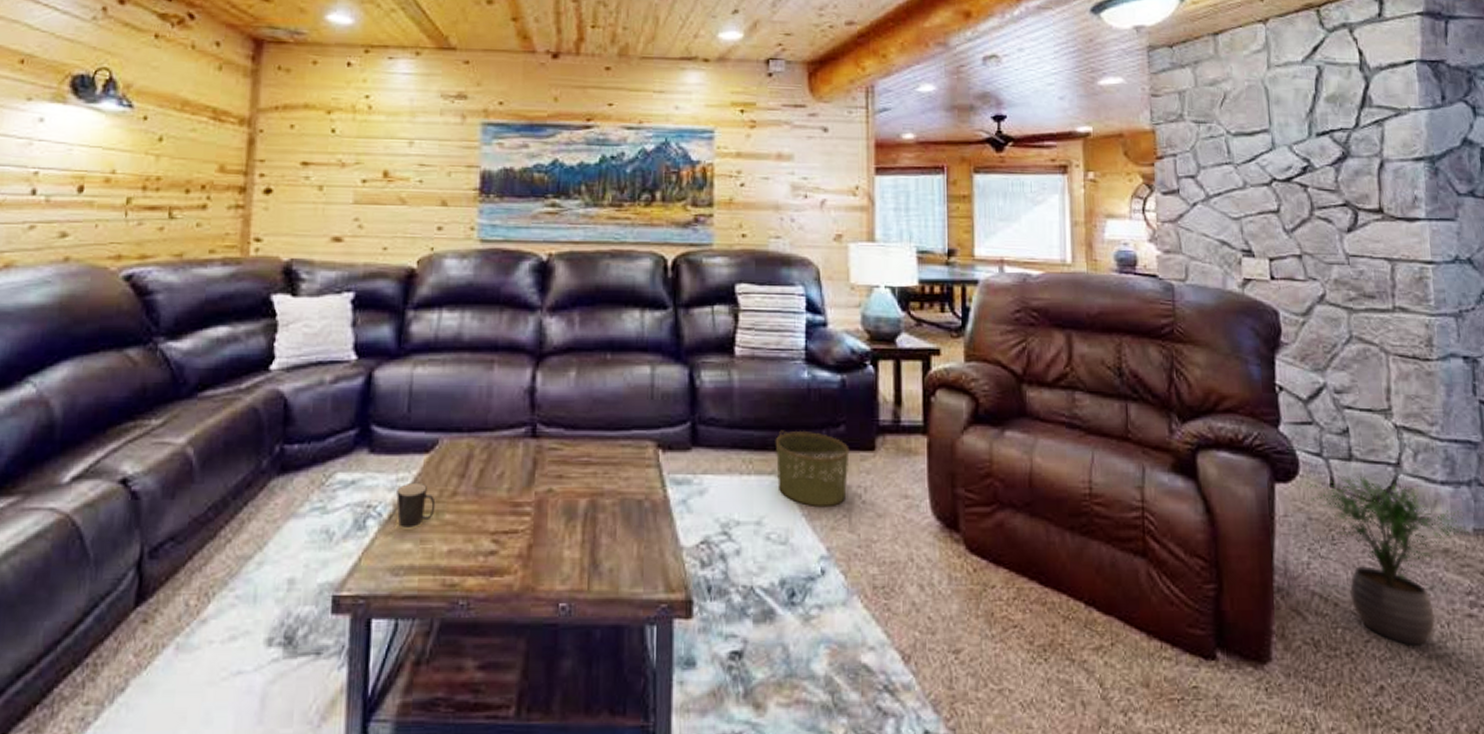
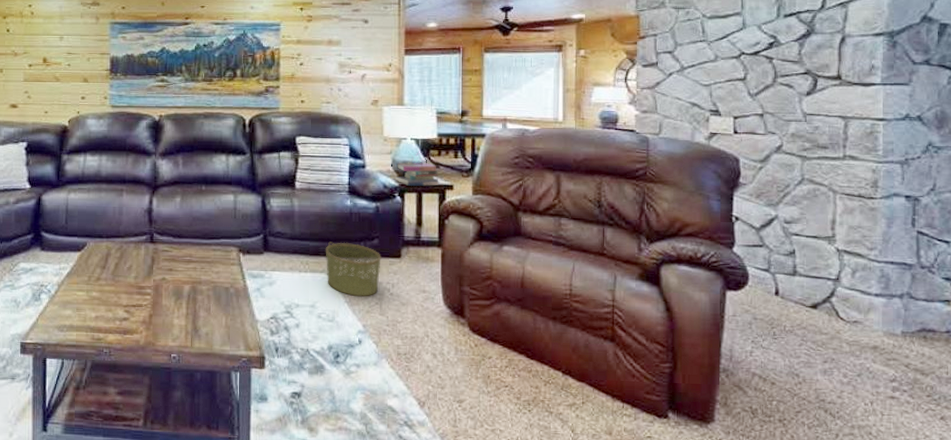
mug: present [396,482,436,531] -> none [60,270,86,302]
books: none [865,319,922,351] -> present [394,163,439,186]
potted plant: present [1309,476,1470,647] -> none [757,287,898,418]

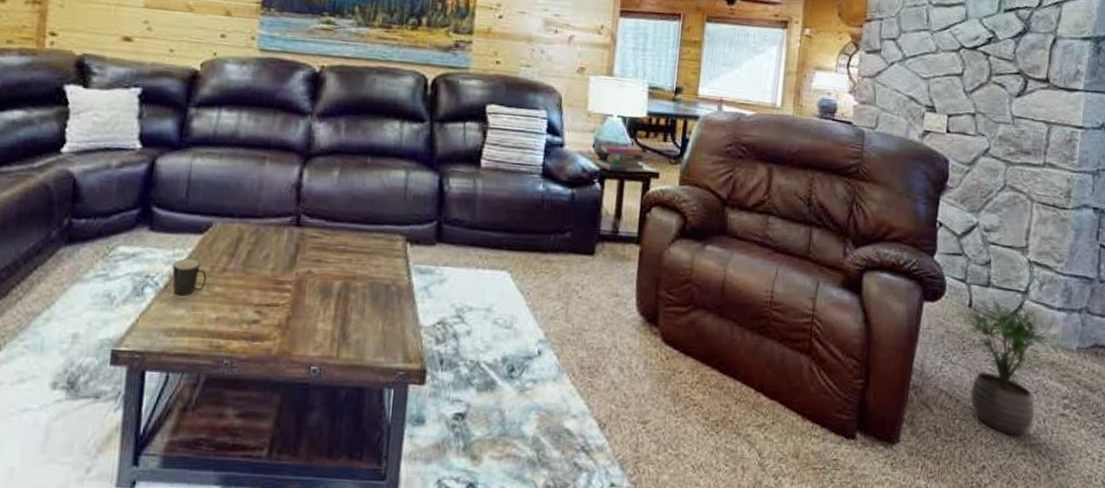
mug: none [60,270,86,302] -> present [171,258,207,299]
basket: present [325,242,381,297] -> none [508,233,573,300]
potted plant: none [757,287,898,418] -> present [950,299,1074,437]

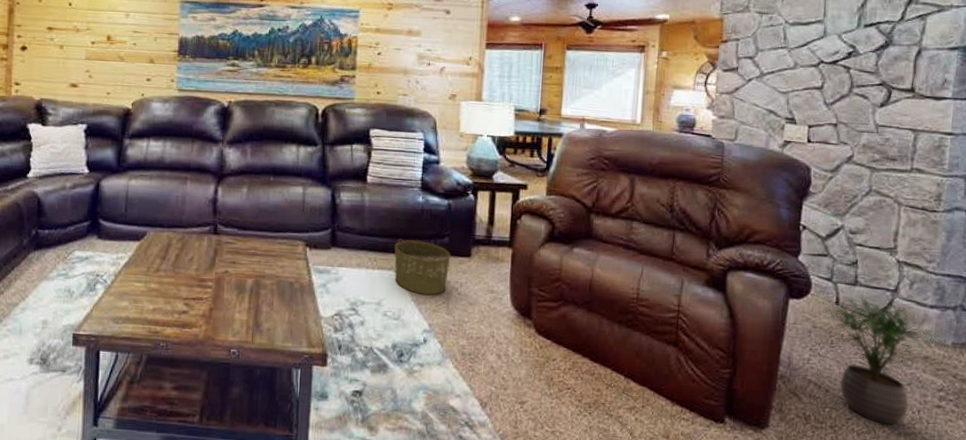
mug: present [171,258,207,299] -> none [117,260,145,294]
basket: none [508,233,573,300] -> present [394,238,451,296]
books: present [595,143,644,173] -> none [468,160,513,185]

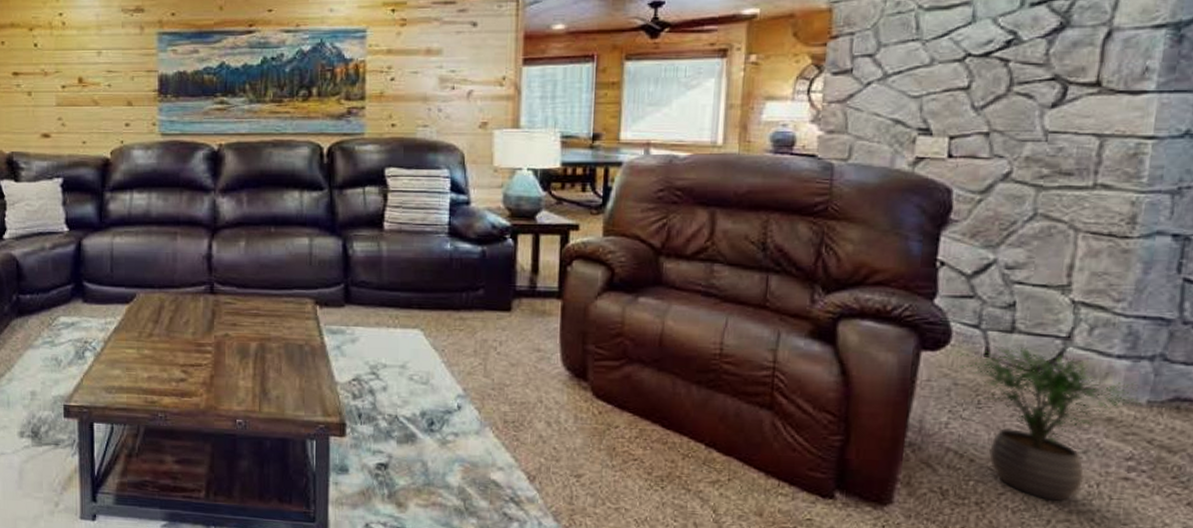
basket: present [394,238,451,296] -> none [419,292,487,357]

